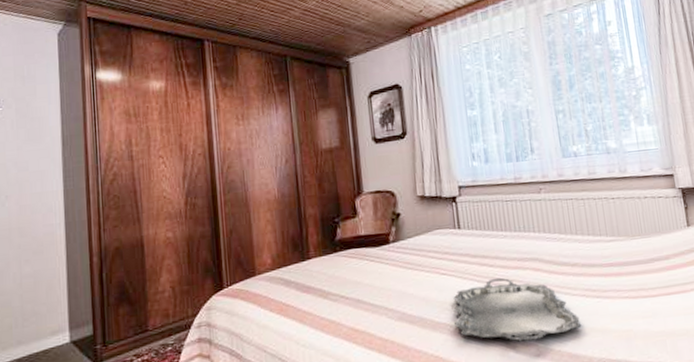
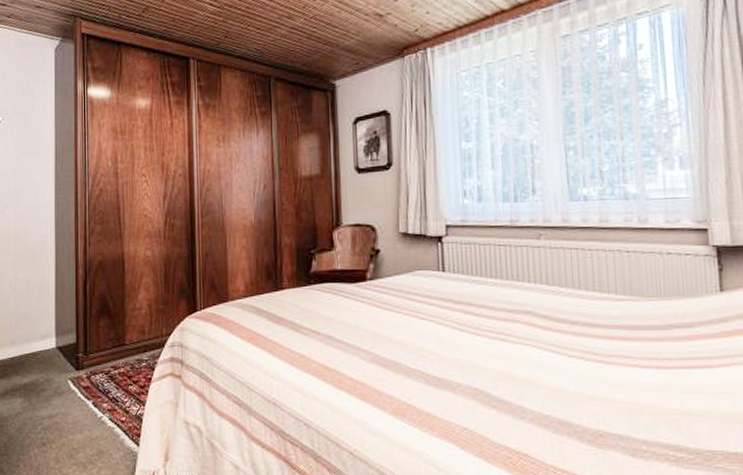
serving tray: present [453,277,582,342] -> none [431,328,578,400]

